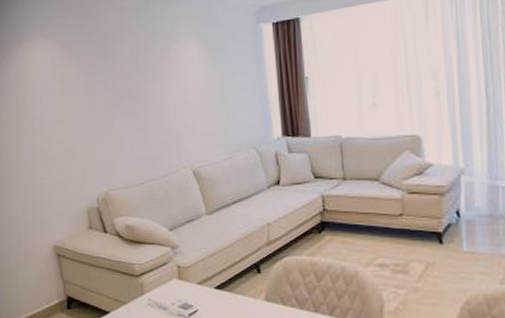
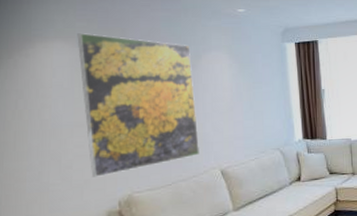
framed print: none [56,29,171,173] -> present [77,33,199,177]

